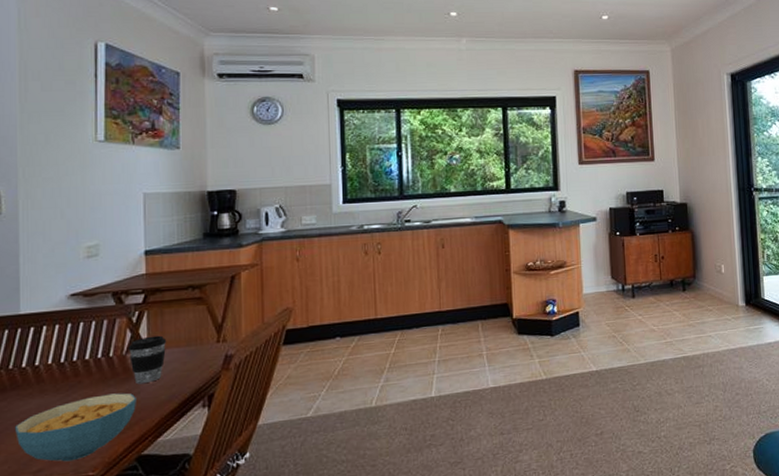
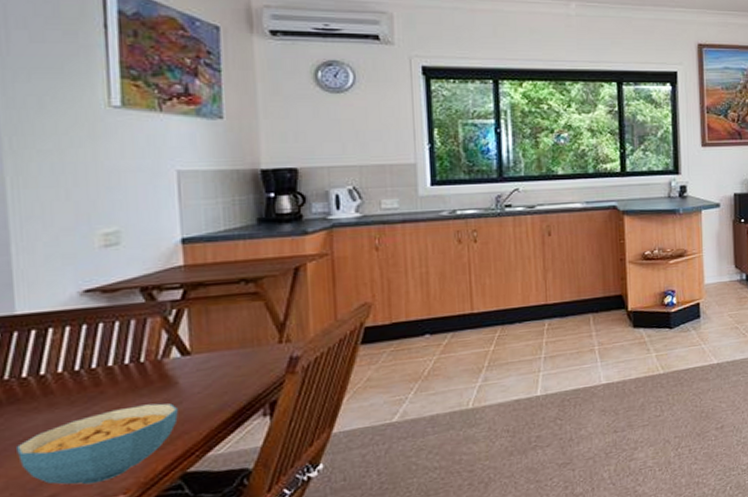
coffee cup: present [128,335,167,384] -> none [164,336,215,393]

